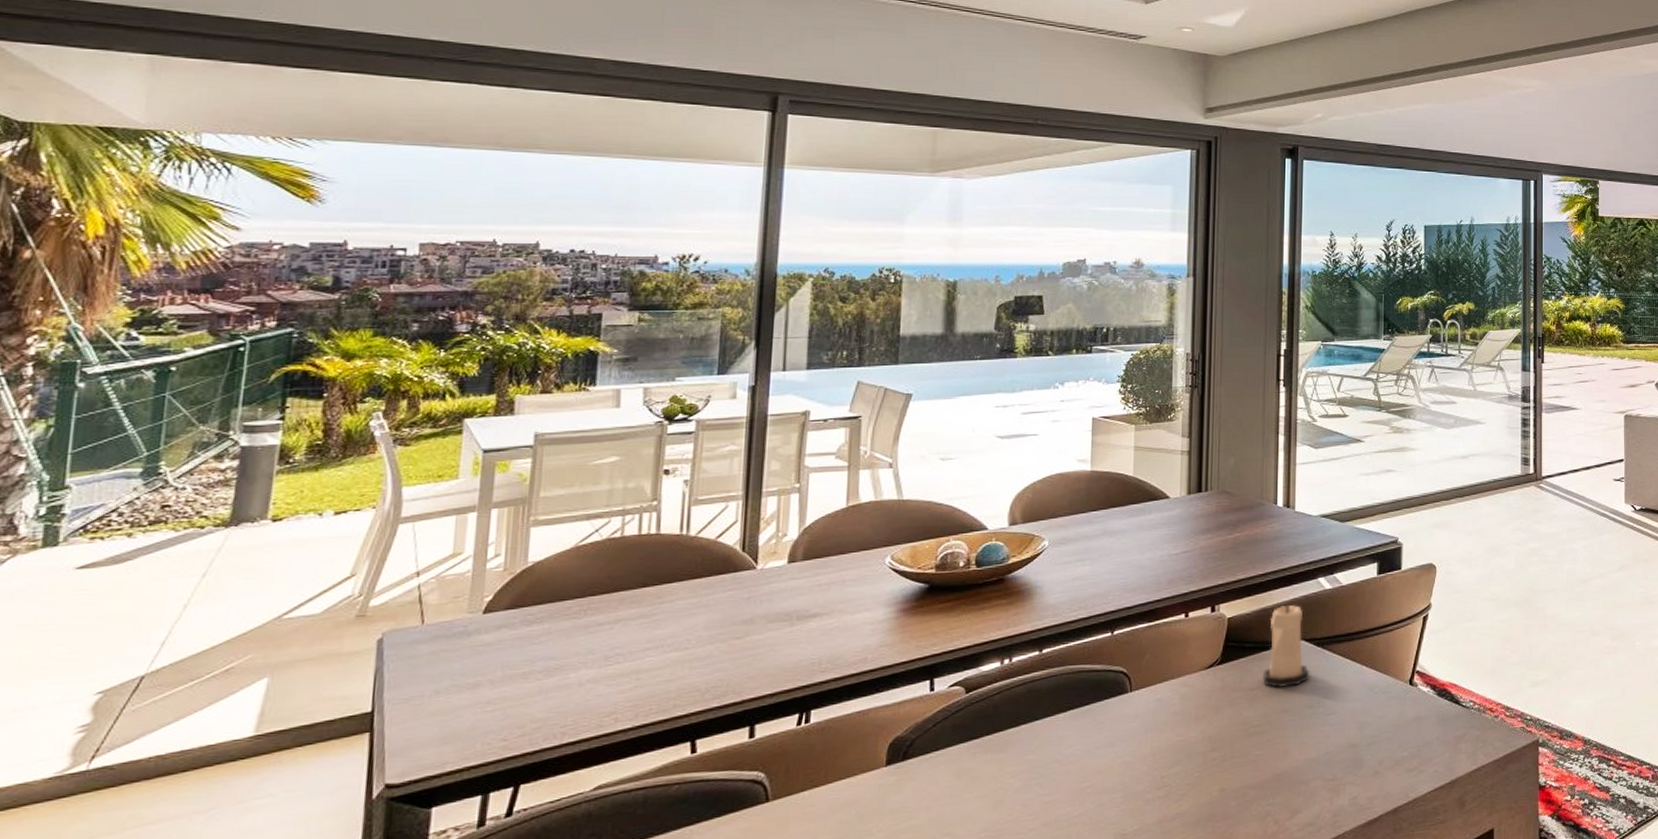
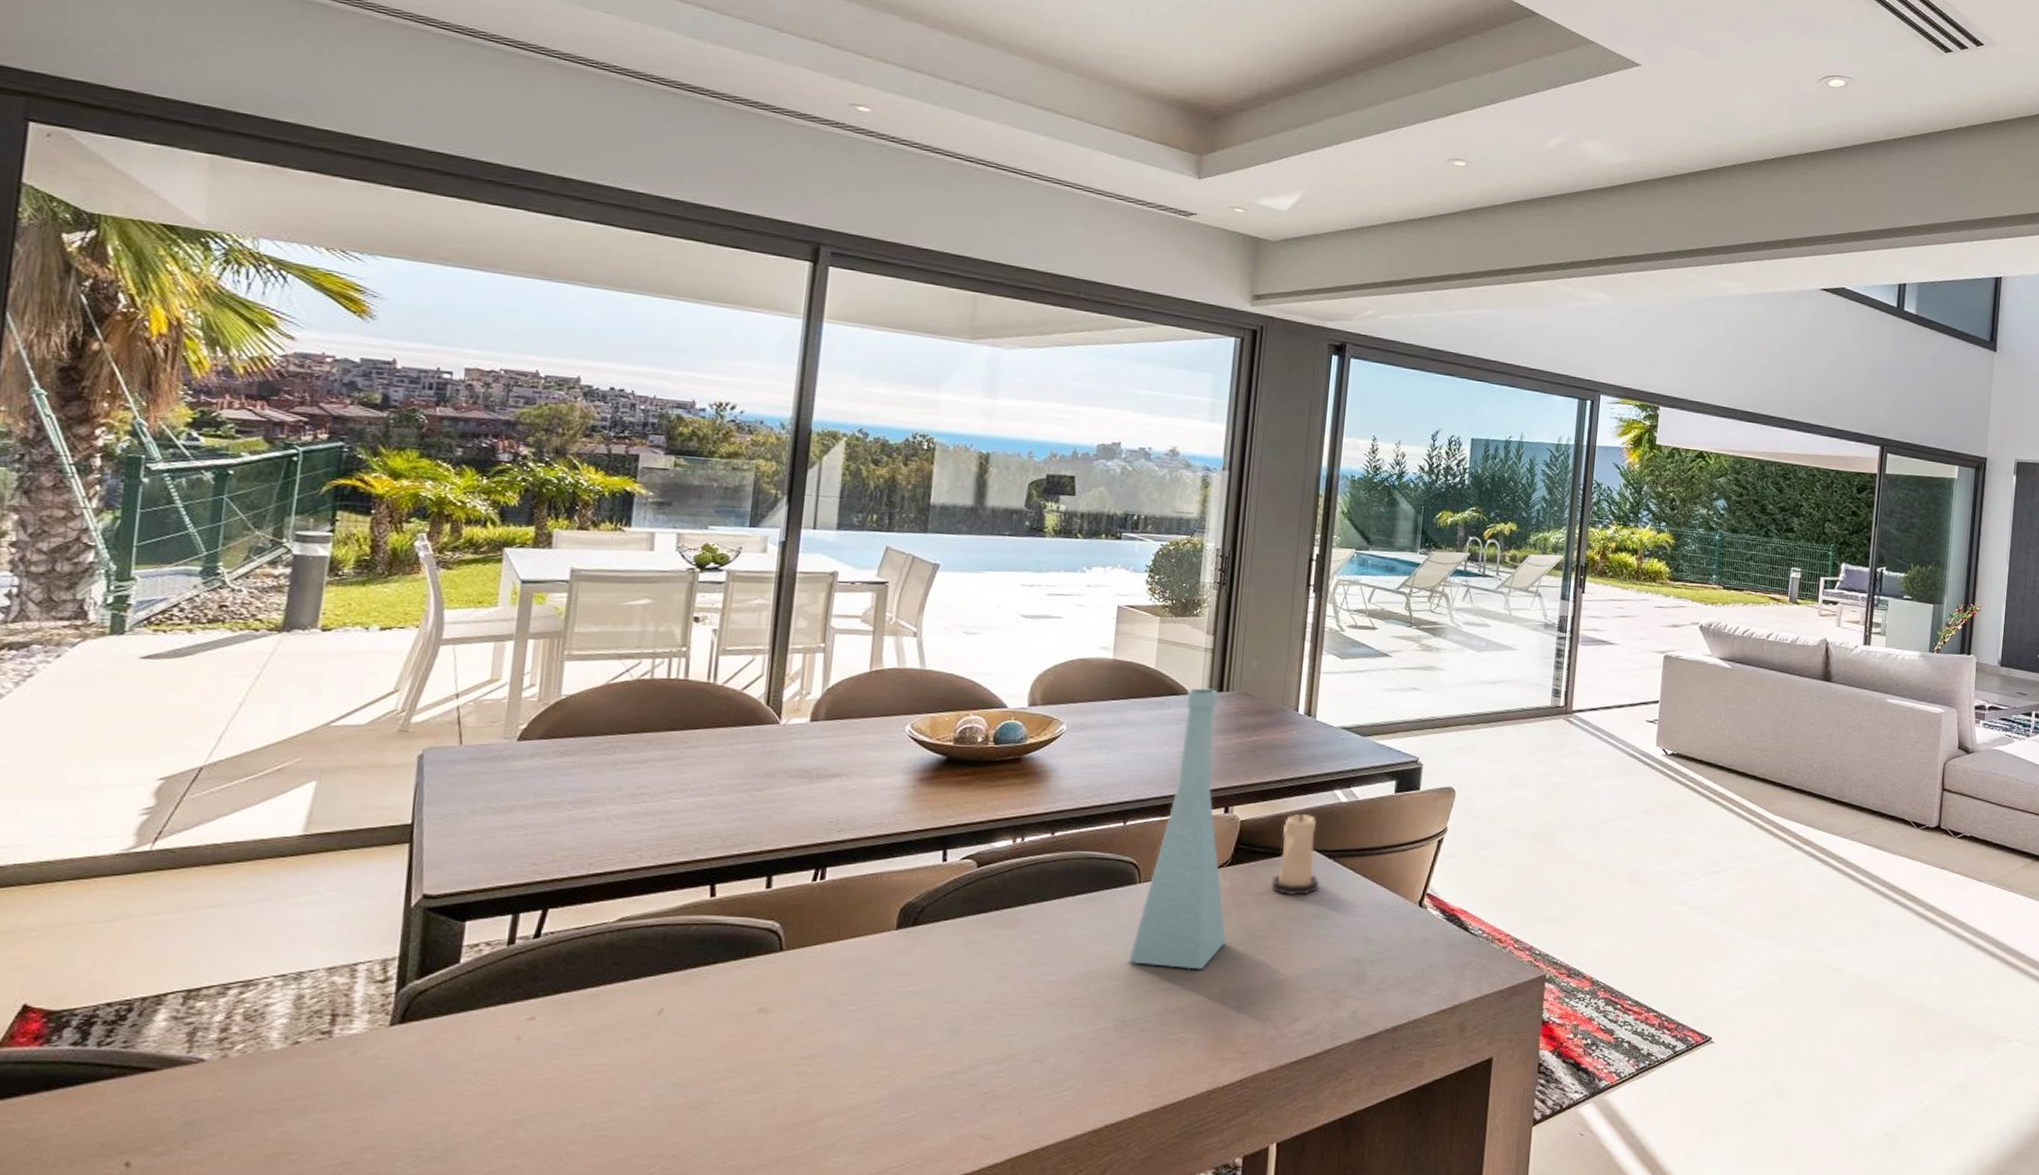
vase: none [1125,490,1222,775] -> present [1128,688,1226,970]

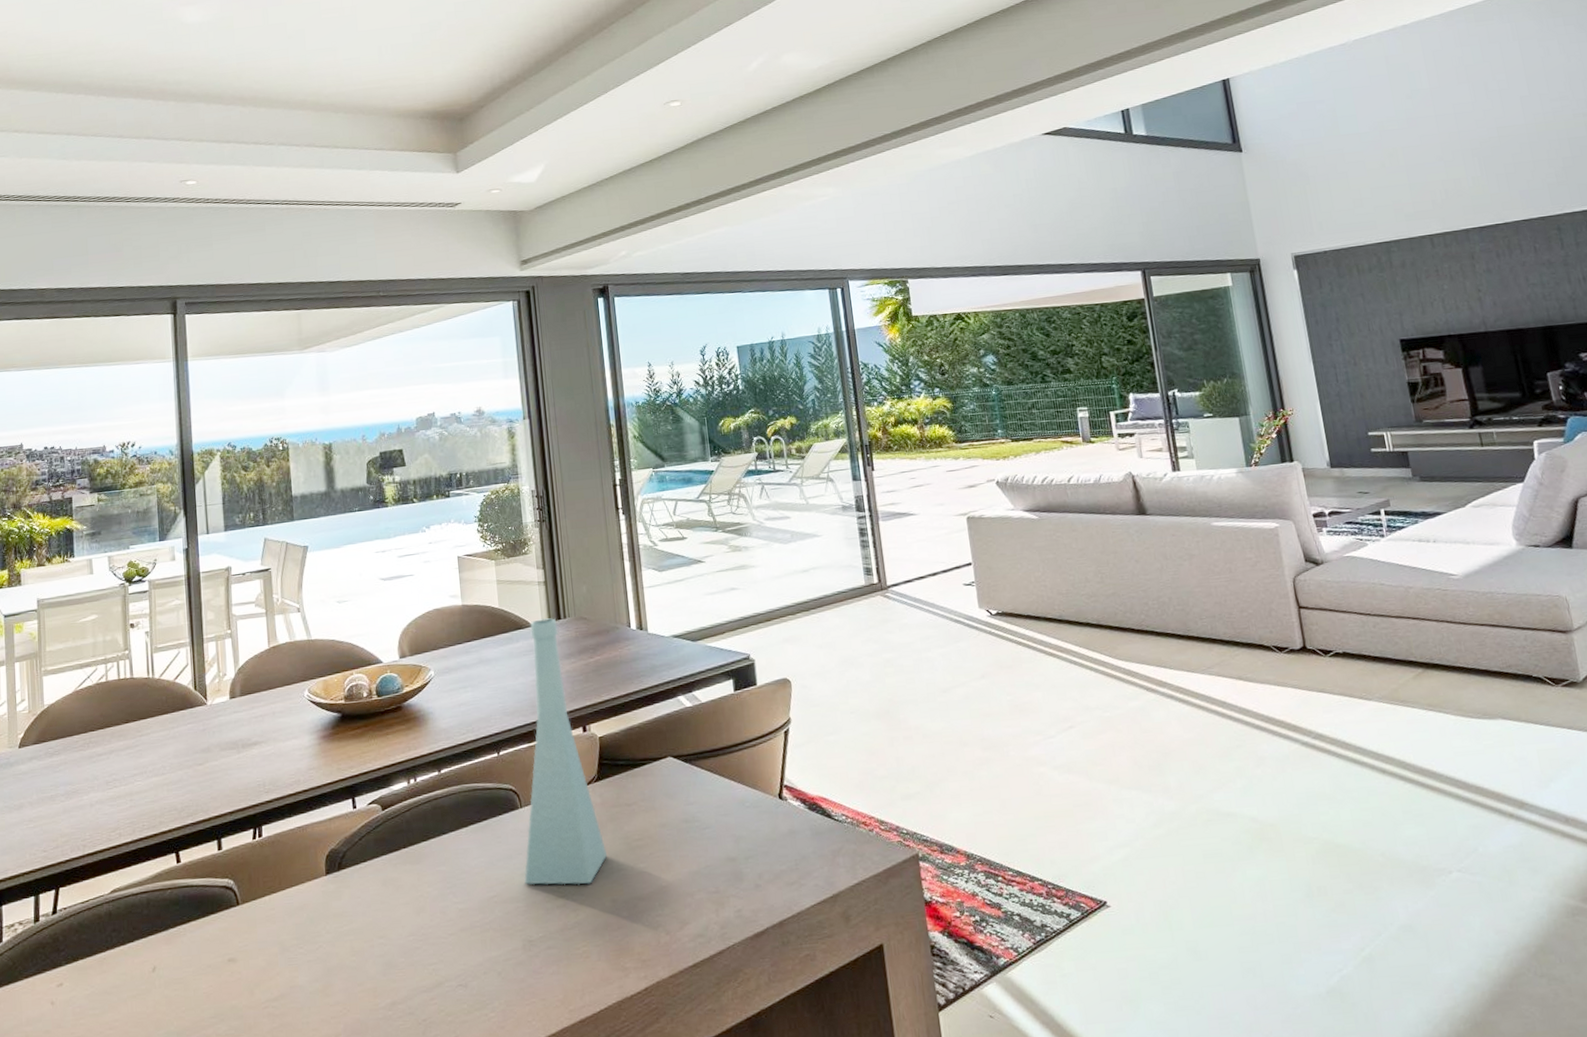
candle: present [1271,811,1320,895] -> none [637,720,682,803]

